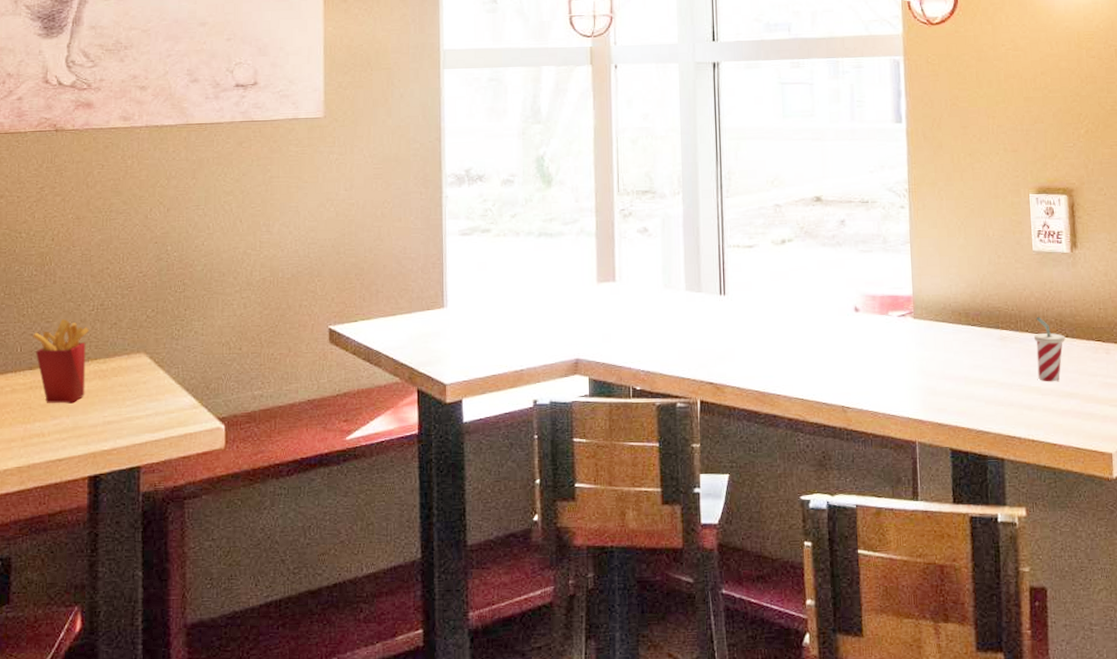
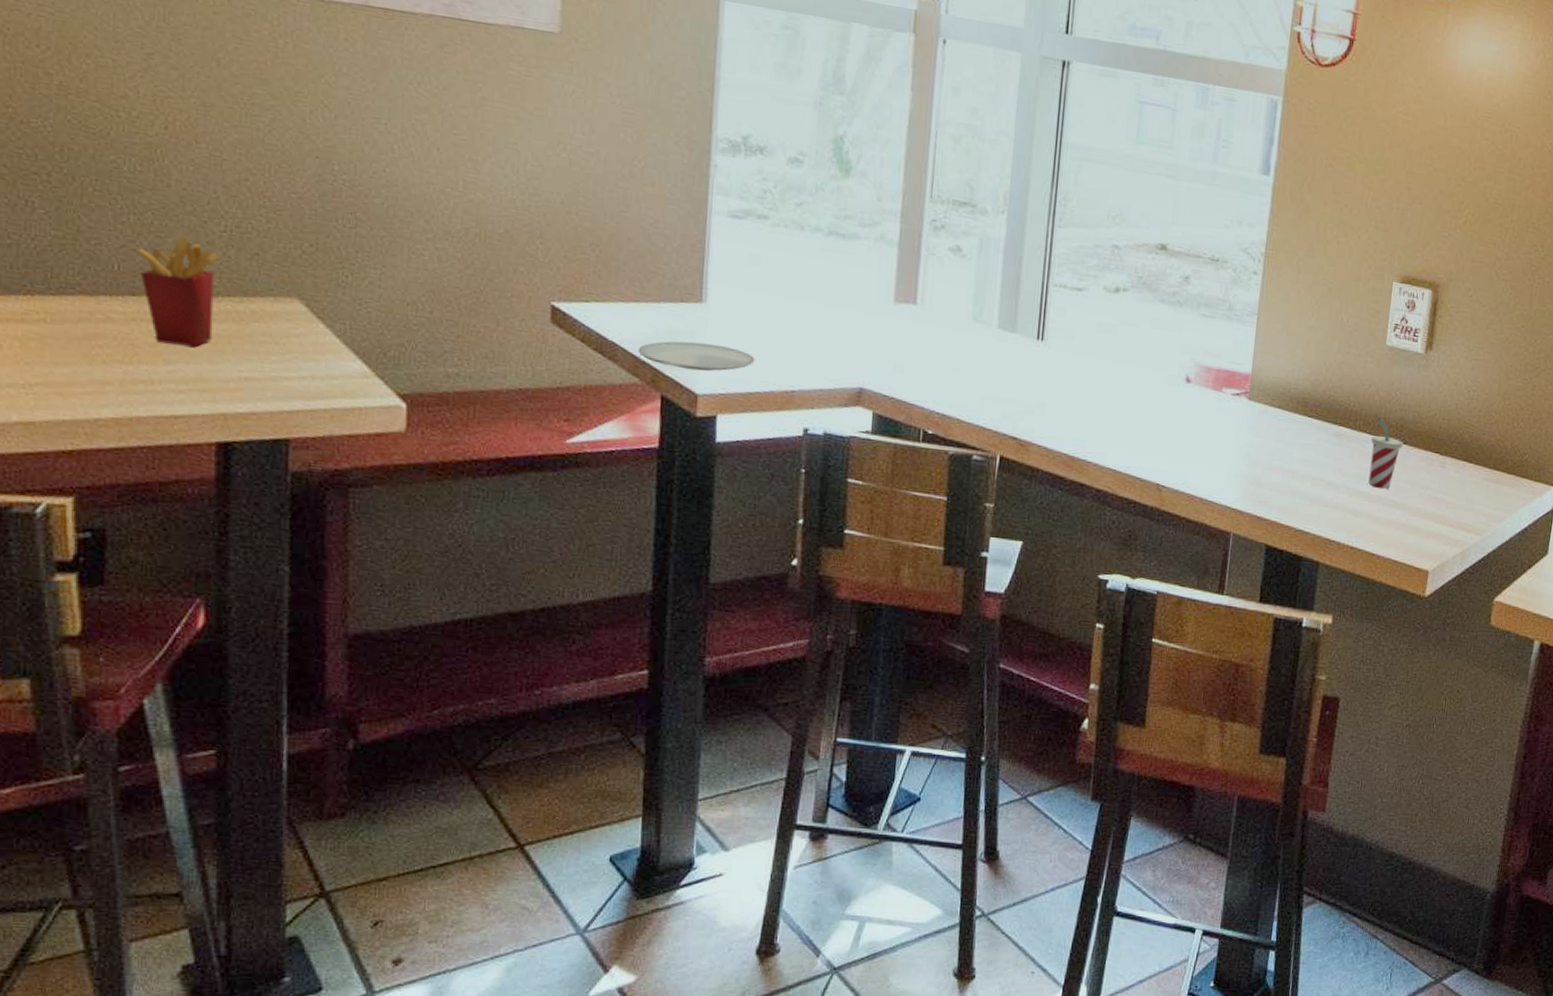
plate: none [397,340,489,365] -> present [638,341,755,371]

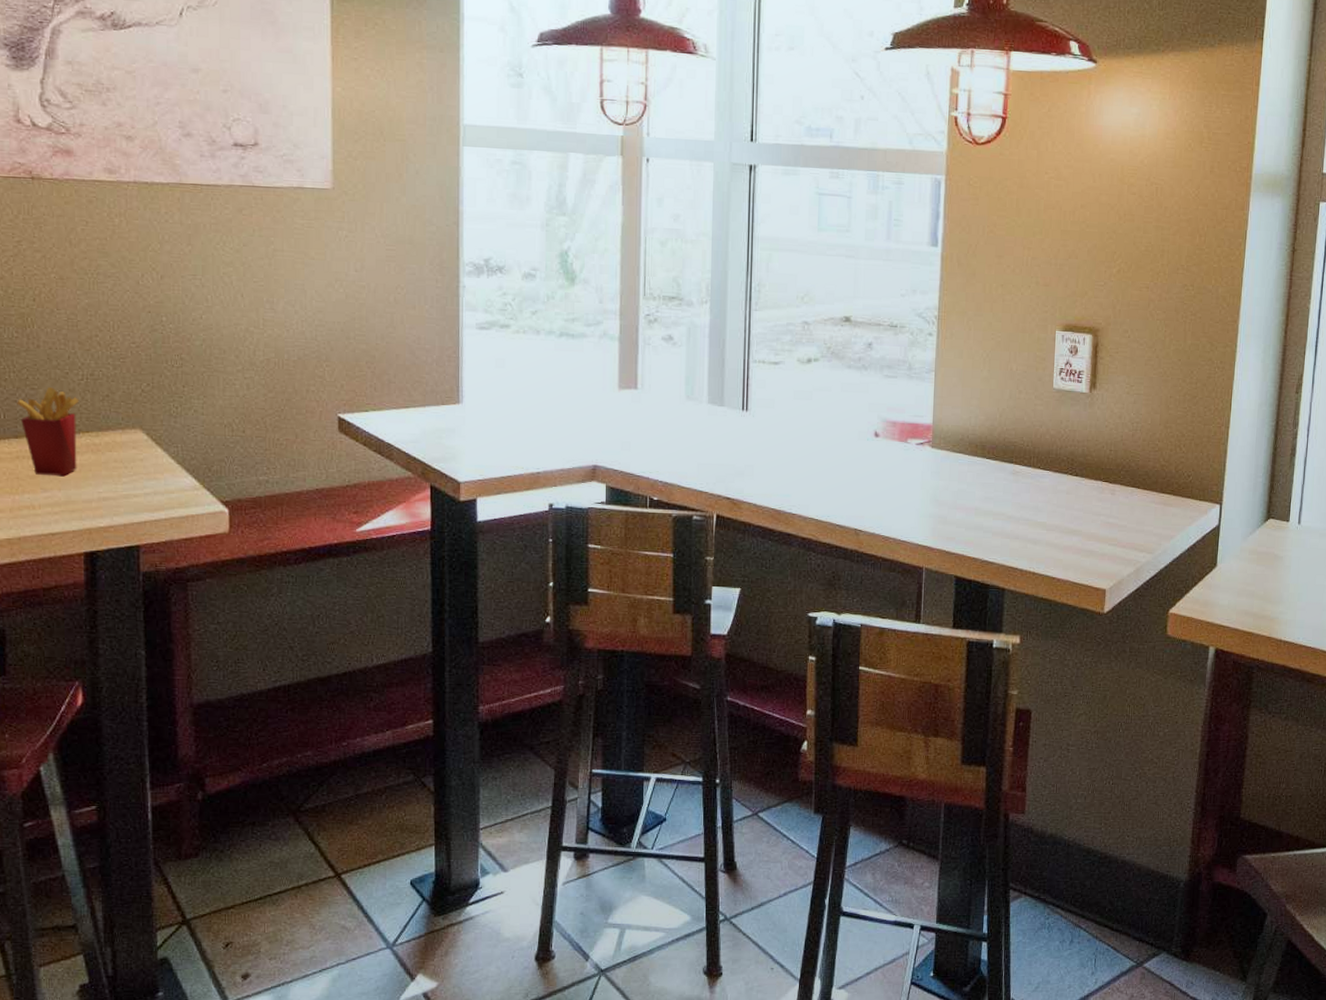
plate: present [638,341,755,371] -> none [409,437,506,462]
beverage cup: present [1368,417,1403,490] -> none [1044,453,1075,519]

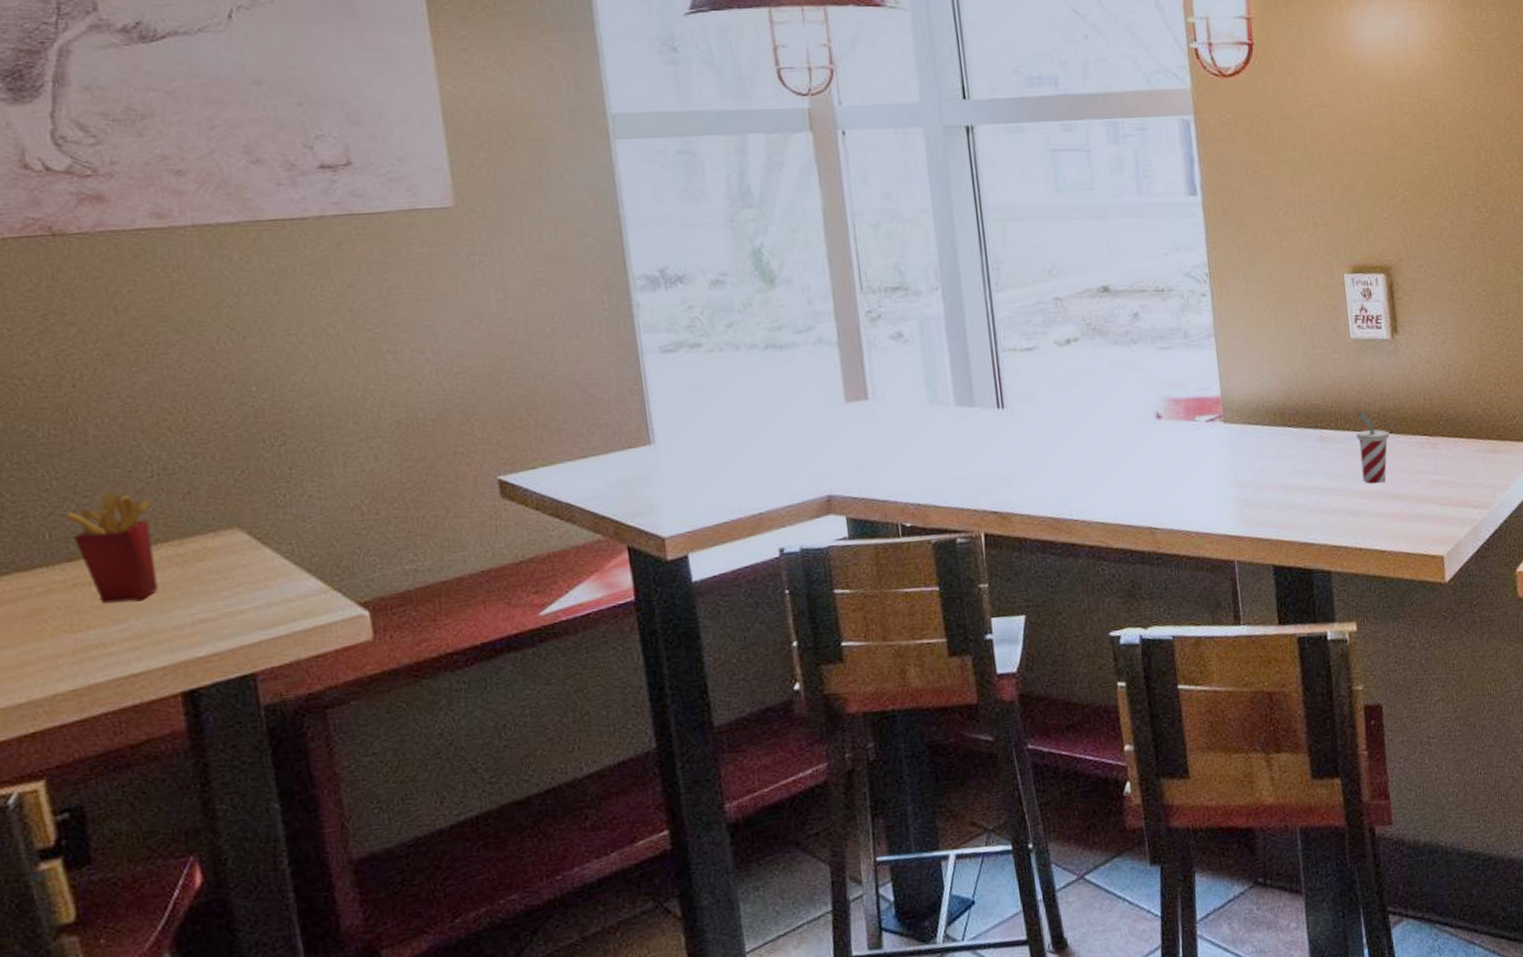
beverage cup: none [1044,453,1075,519] -> present [1355,412,1390,484]

